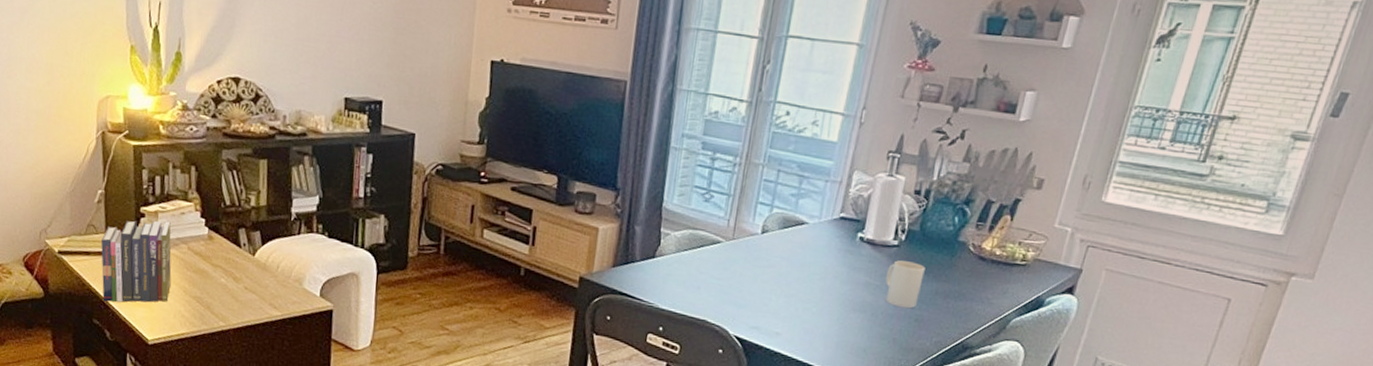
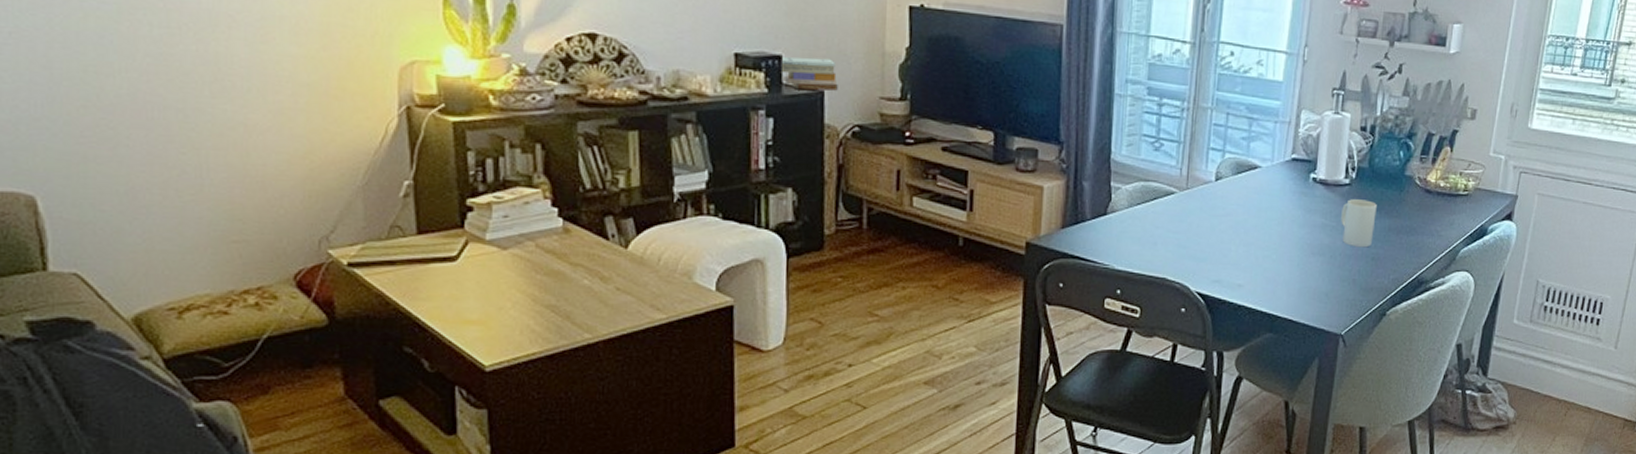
books: present [101,220,172,303] -> none [412,214,514,323]
books: none [380,102,427,133] -> present [780,56,838,91]

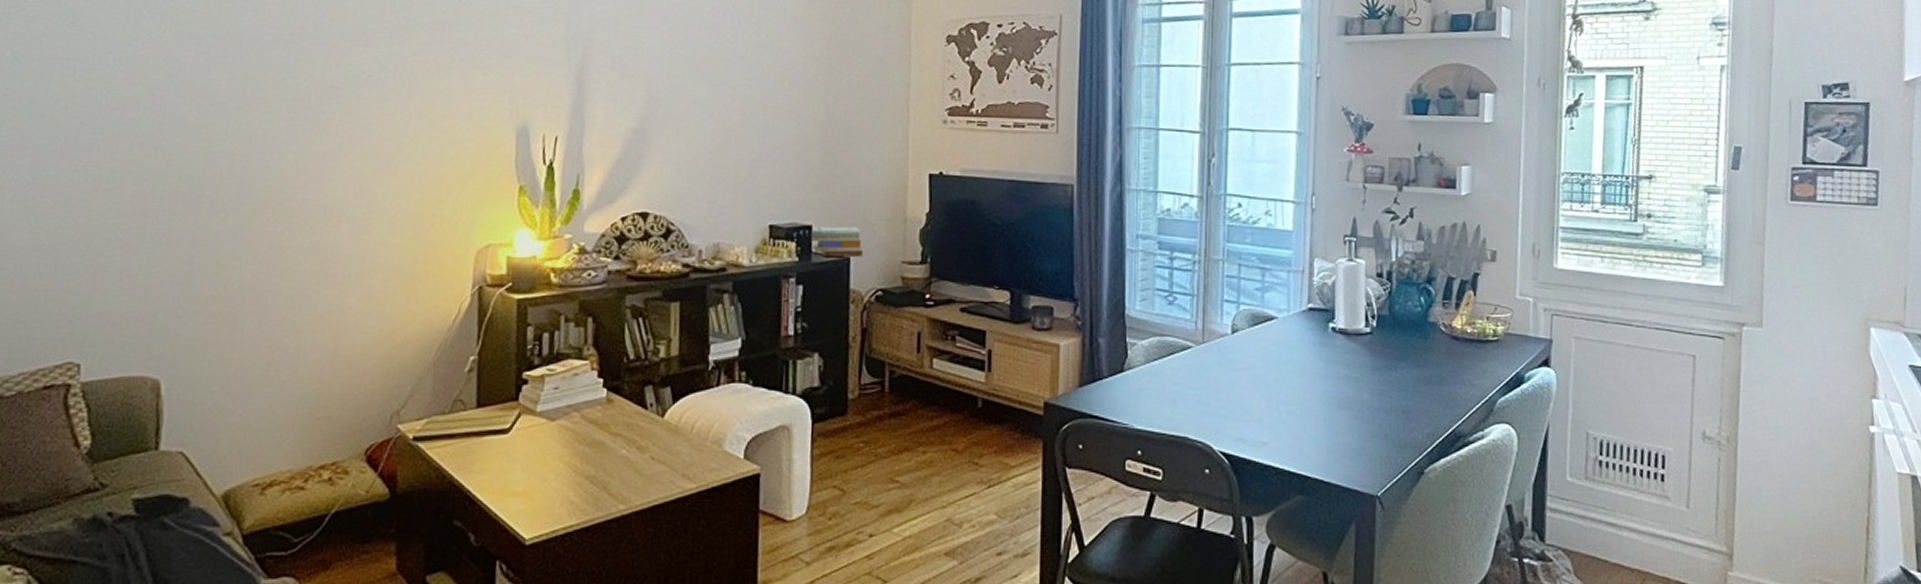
cup: present [1341,199,1377,248] -> none [1365,348,1403,400]

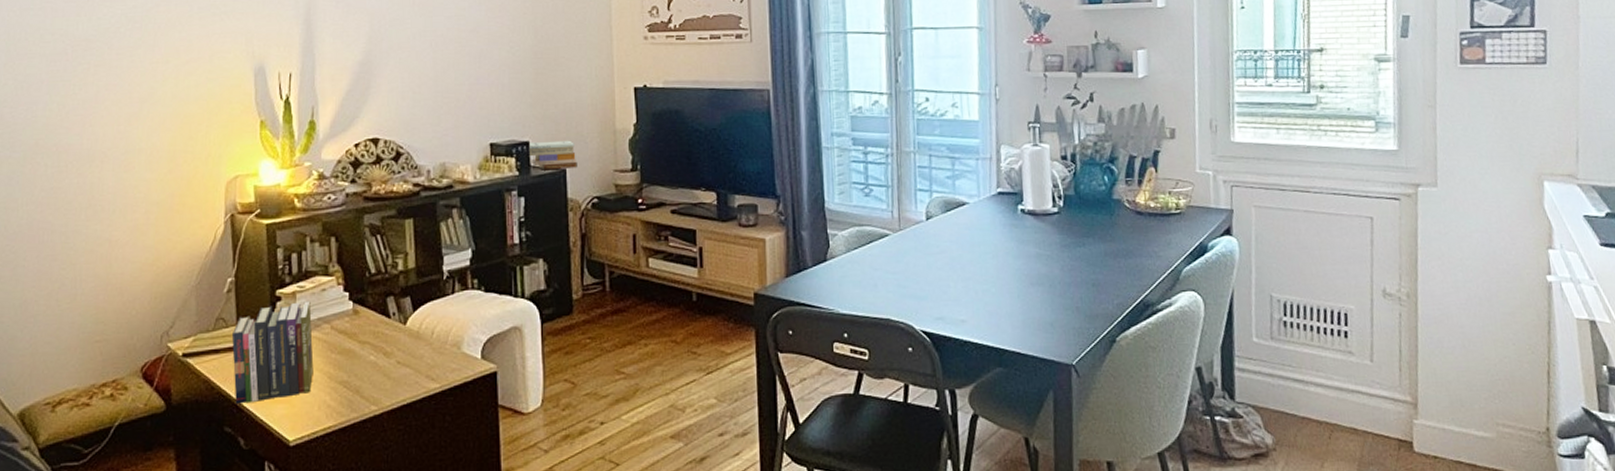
books: none [467,386,561,496] -> present [232,301,314,404]

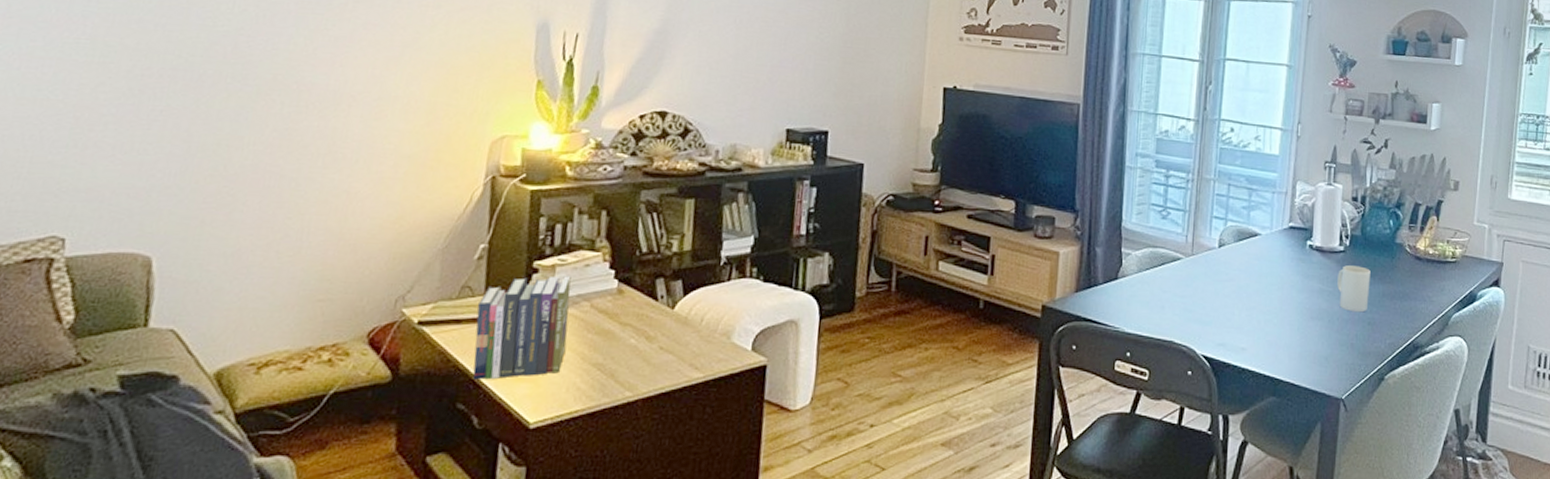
books: present [528,140,578,170] -> none [826,132,876,163]
cup: none [1054,226,1091,275] -> present [1337,265,1371,313]

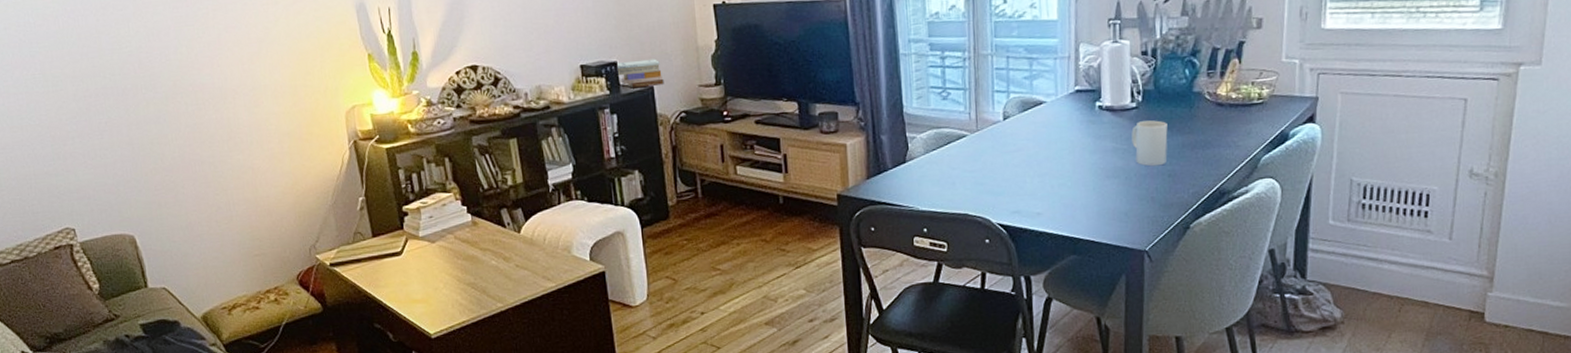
books: present [472,276,571,380] -> none [370,215,445,305]
books: none [826,132,876,163] -> present [617,59,664,89]

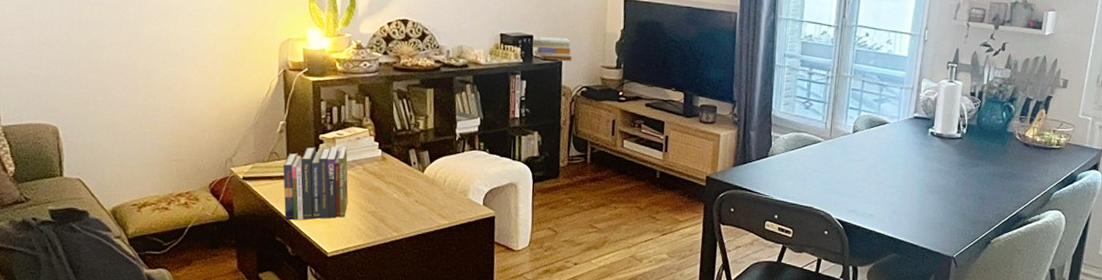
books: none [370,215,445,305] -> present [283,146,349,221]
cup: present [1131,120,1168,167] -> none [954,150,984,189]

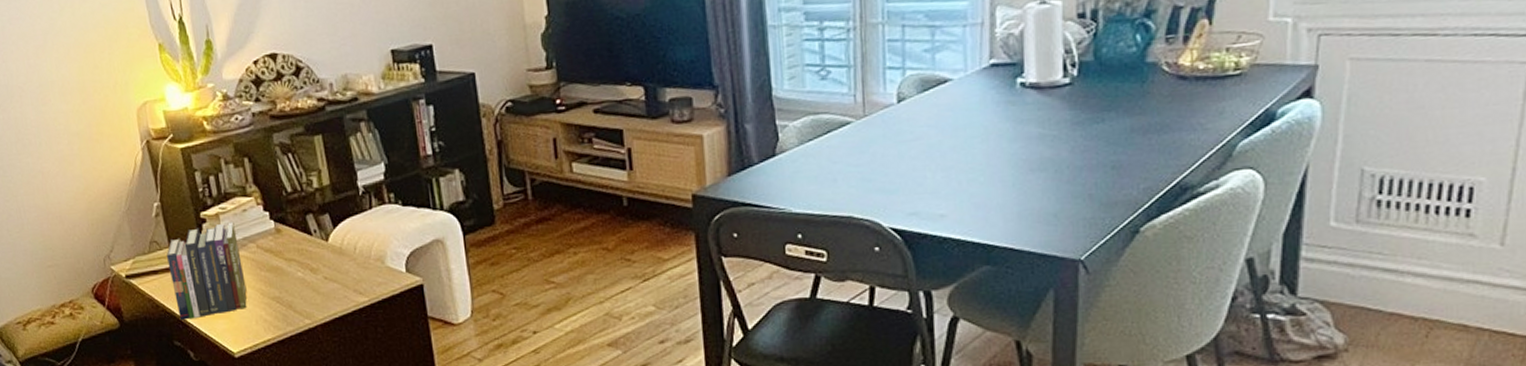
books: present [532,36,572,62] -> none [433,40,487,75]

